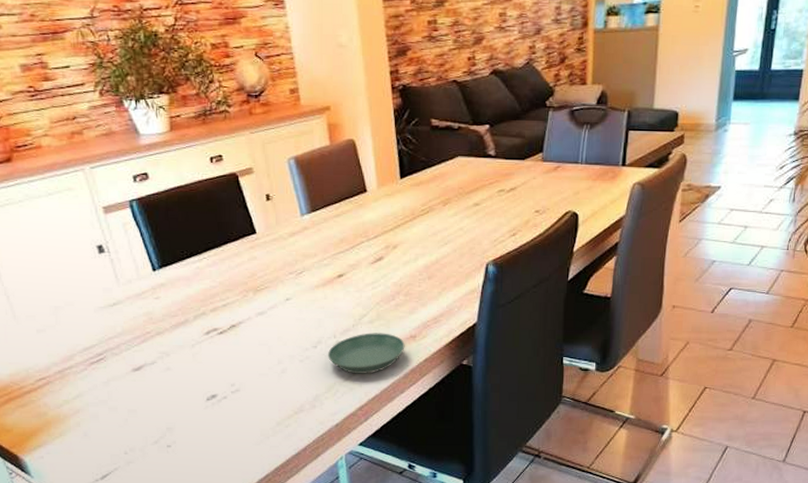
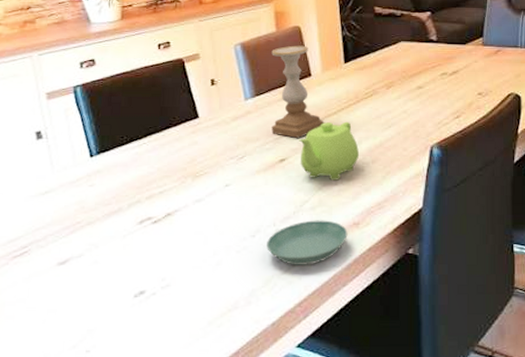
candle holder: none [326,159,381,254] -> present [271,45,325,138]
teapot: none [356,238,416,296] -> present [299,121,360,181]

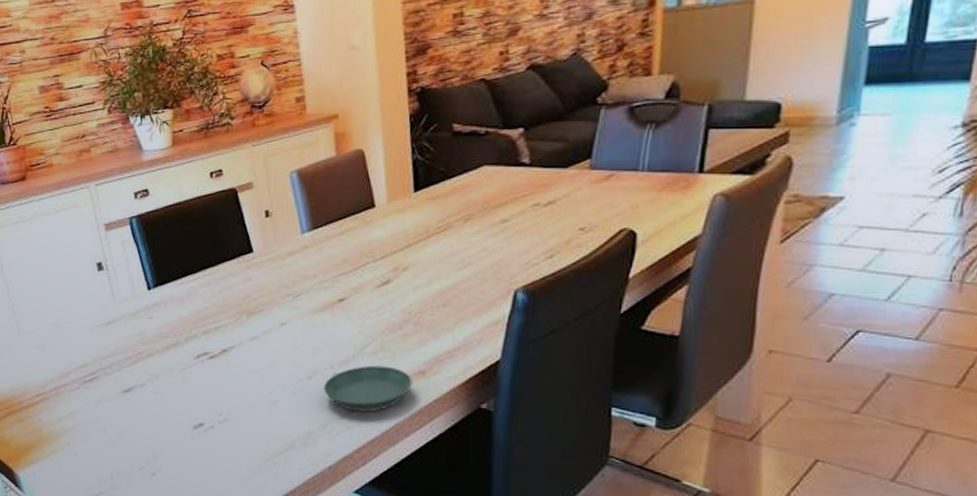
candle holder: present [271,45,325,138] -> none [330,172,389,276]
teapot: present [299,121,360,181] -> none [360,259,429,325]

